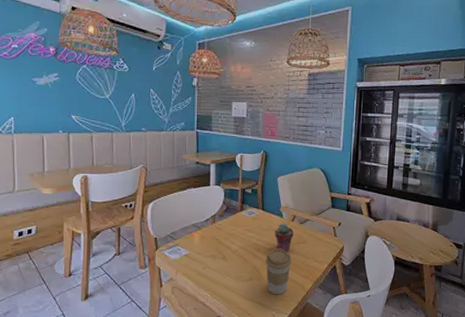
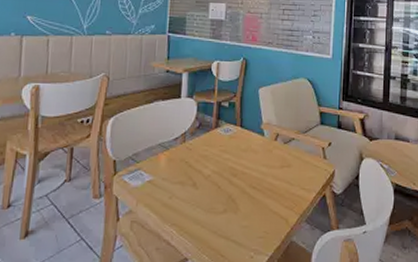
coffee cup: present [265,249,292,295] -> none [243,174,274,231]
potted succulent: present [274,224,294,251] -> none [254,143,277,177]

